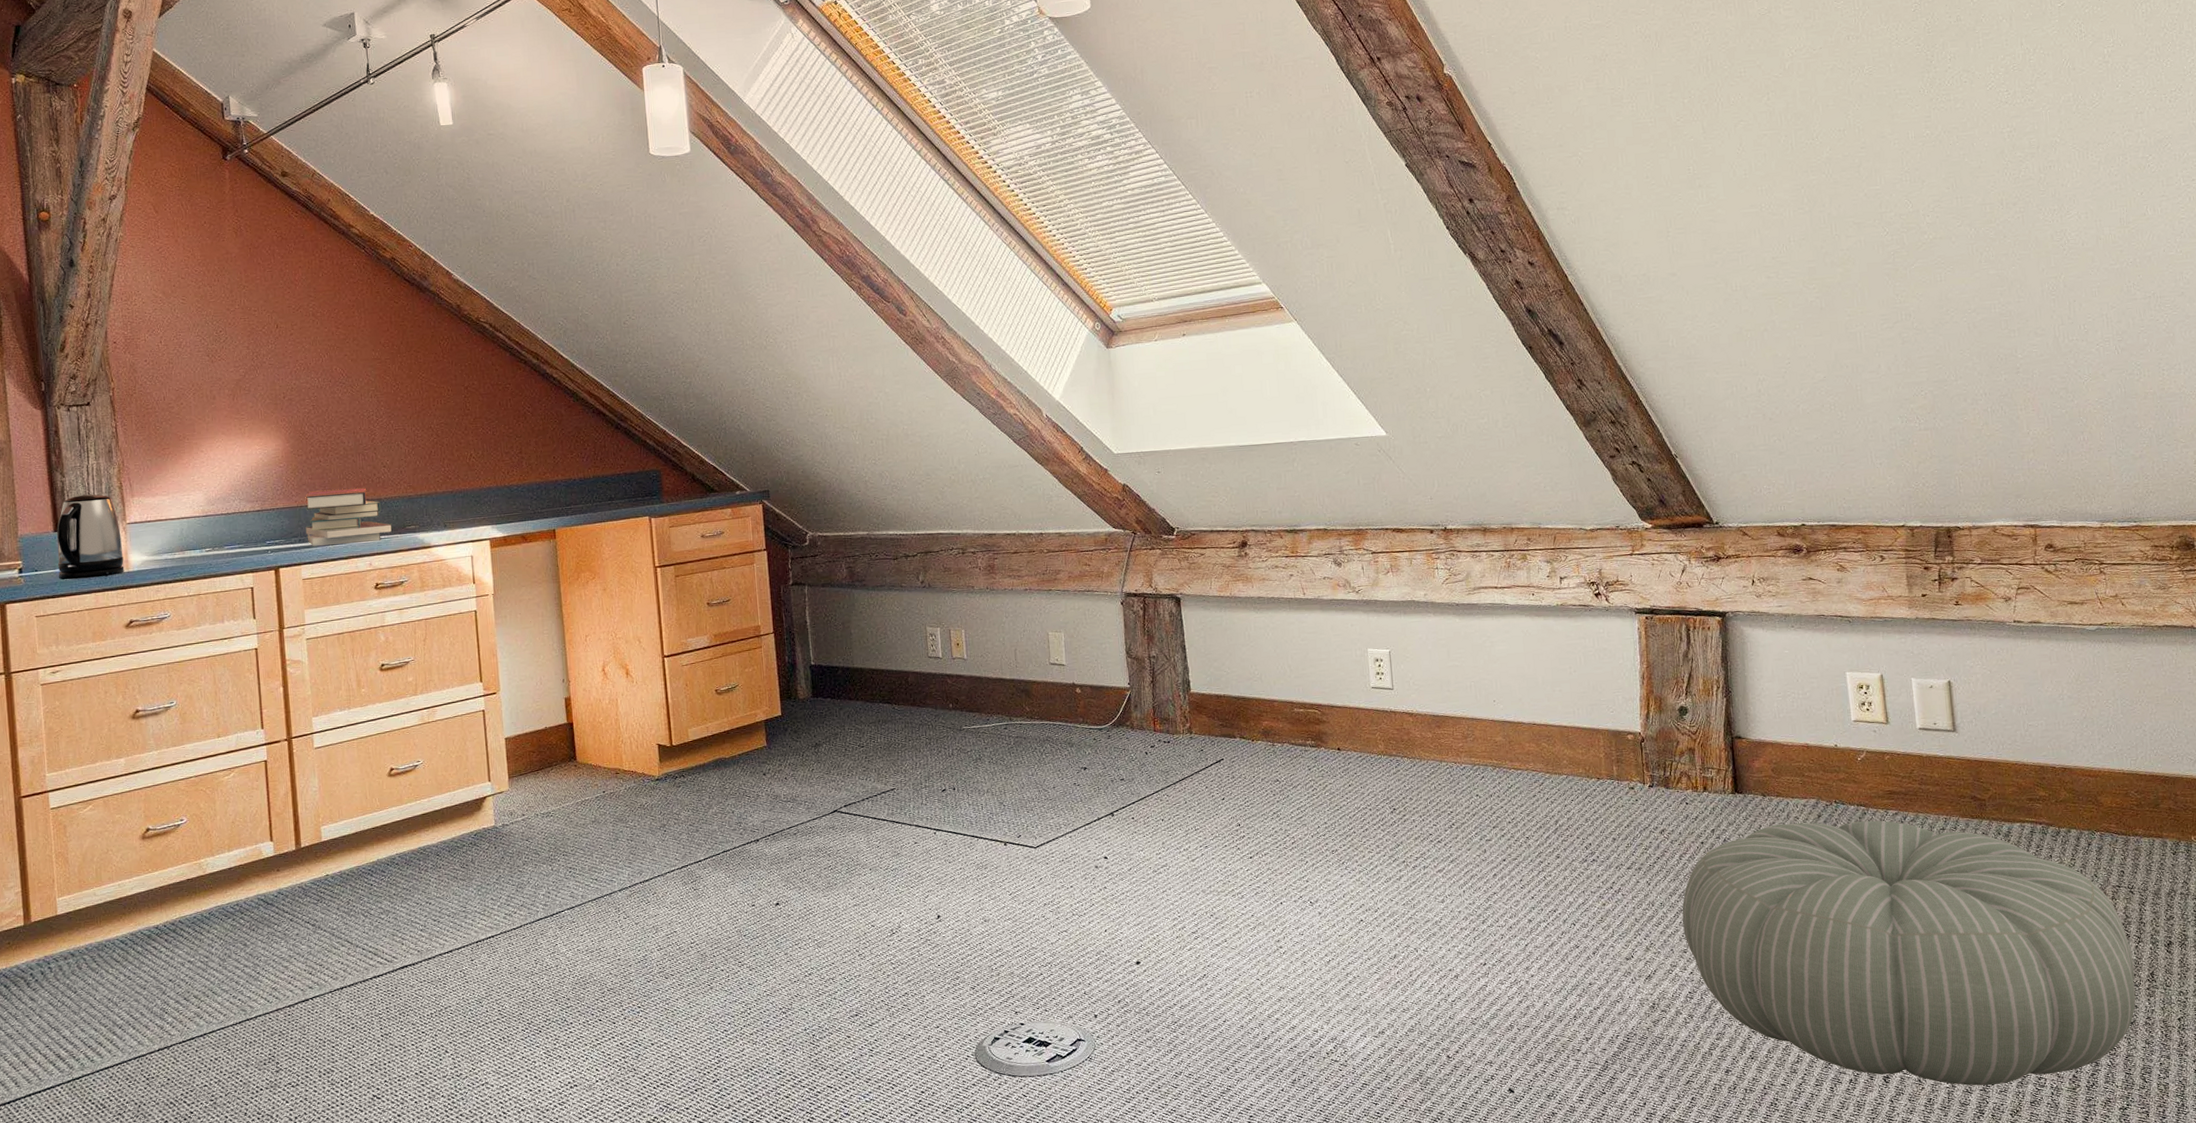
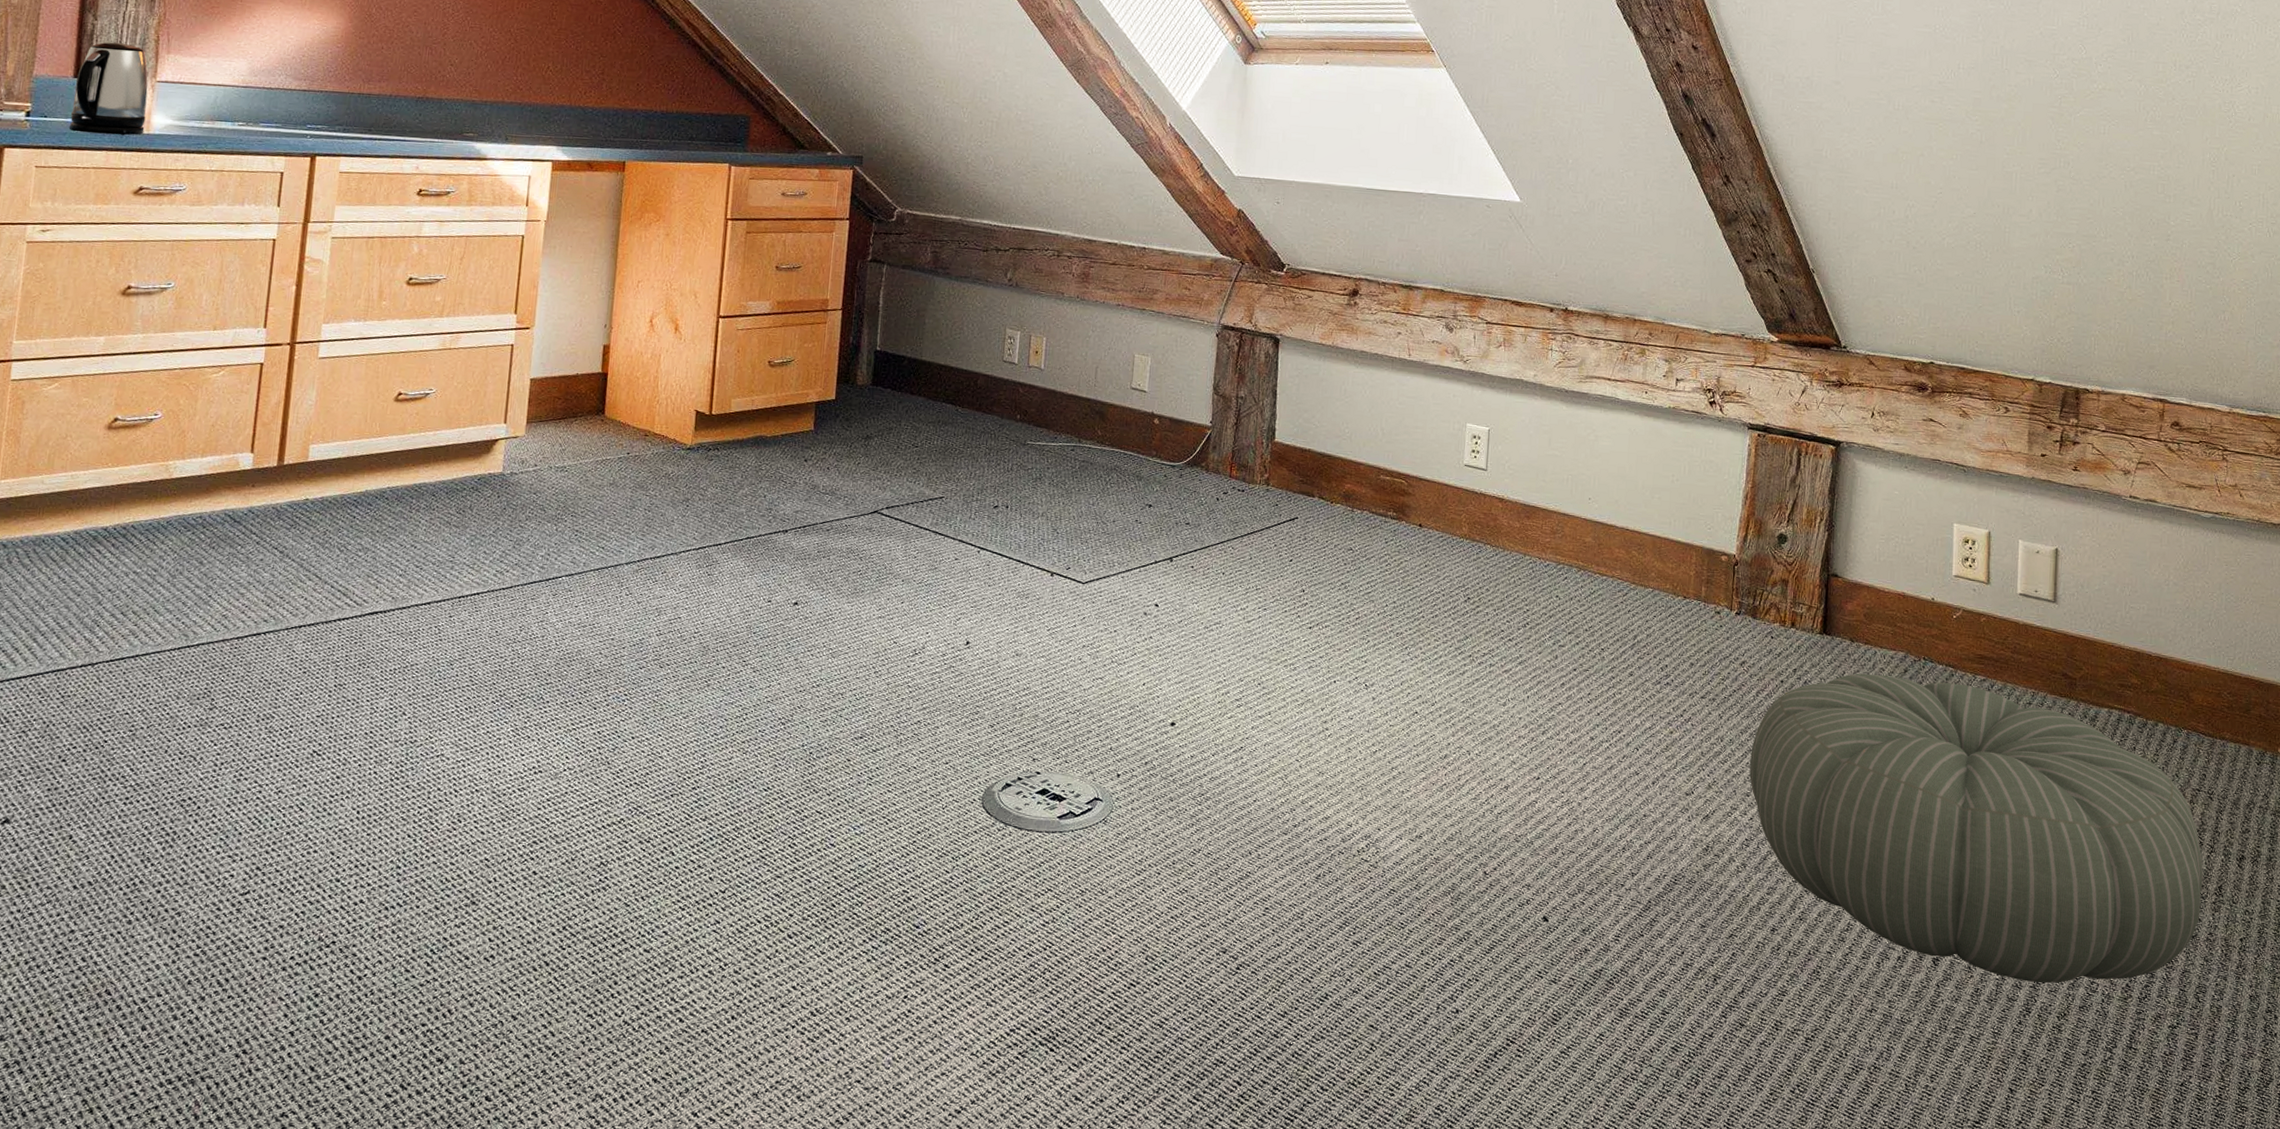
books: present [306,488,393,547] -> none [353,79,449,144]

